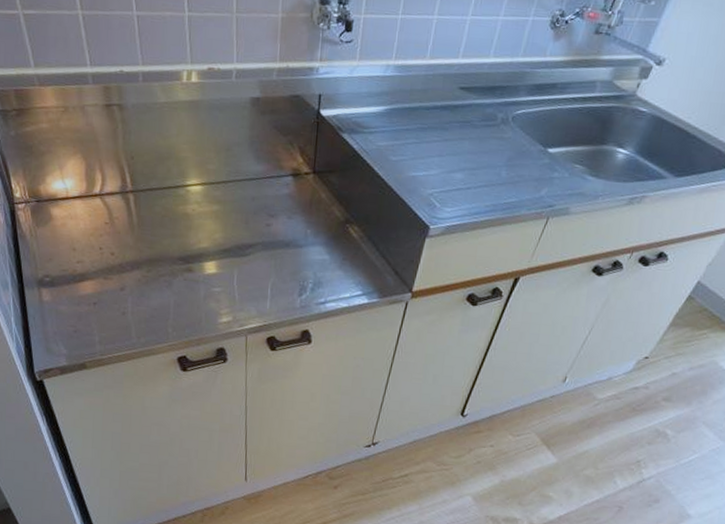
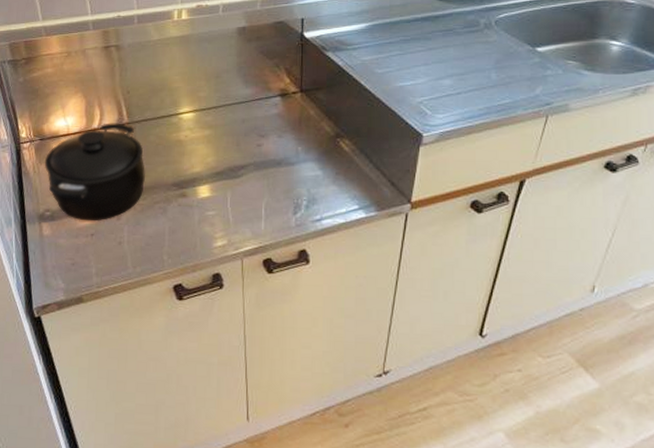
saucepan: none [41,189,150,291] -> present [44,123,145,222]

